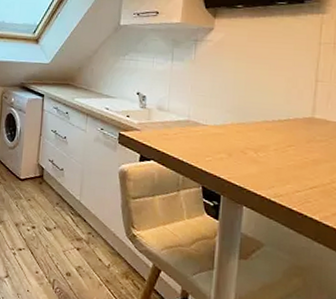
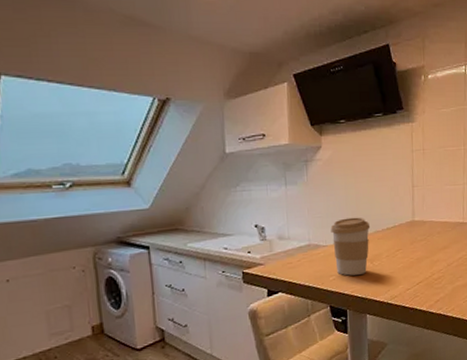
coffee cup: none [213,101,259,163] -> present [330,217,371,276]

